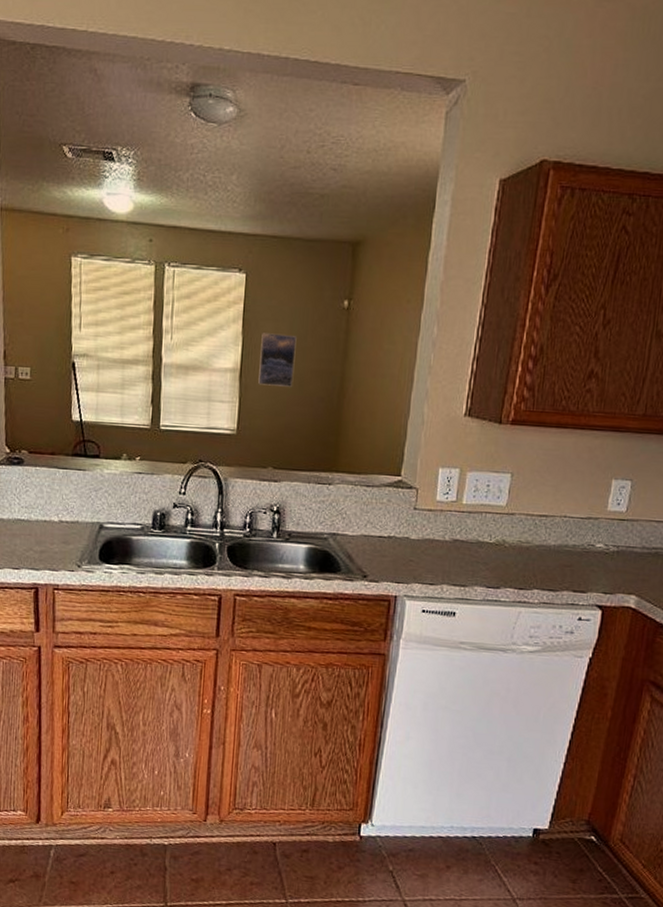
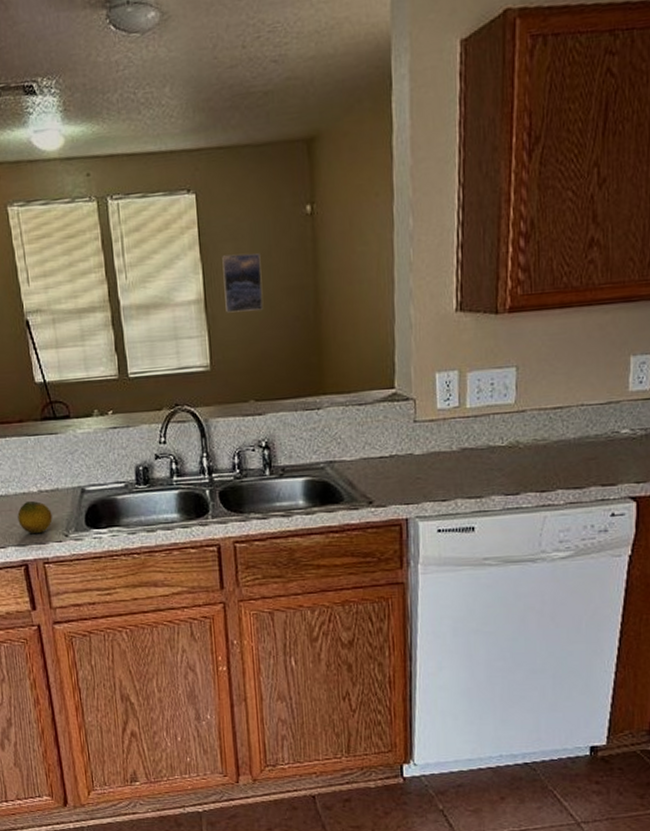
fruit: none [35,528,69,560] -> present [17,500,53,533]

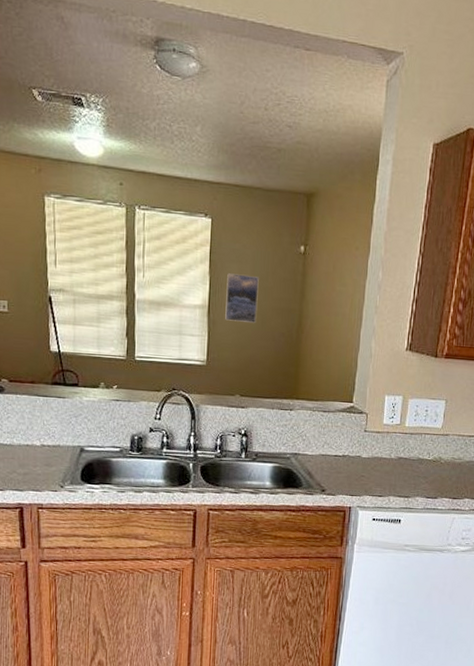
fruit: present [17,500,53,533] -> none [19,452,51,481]

